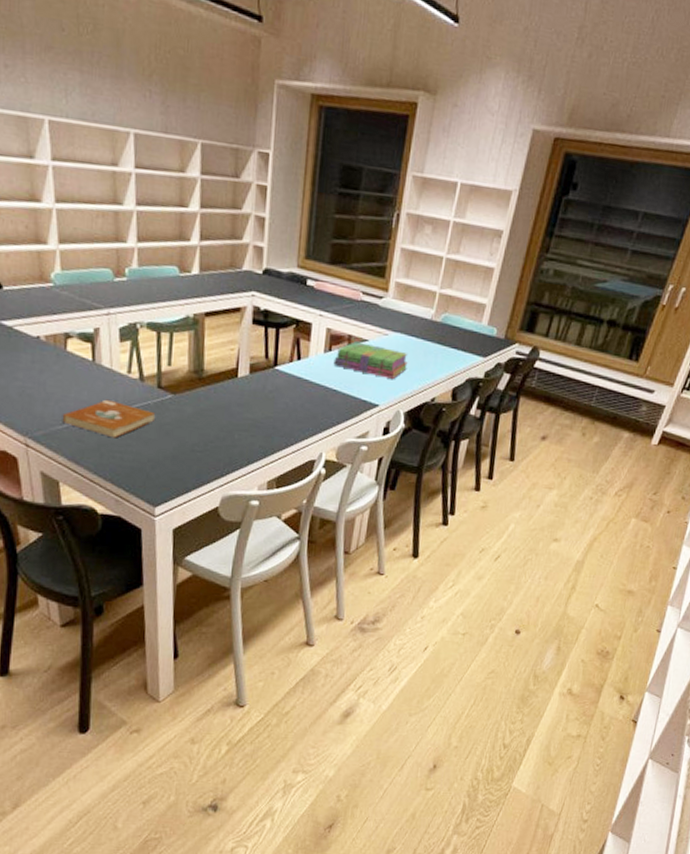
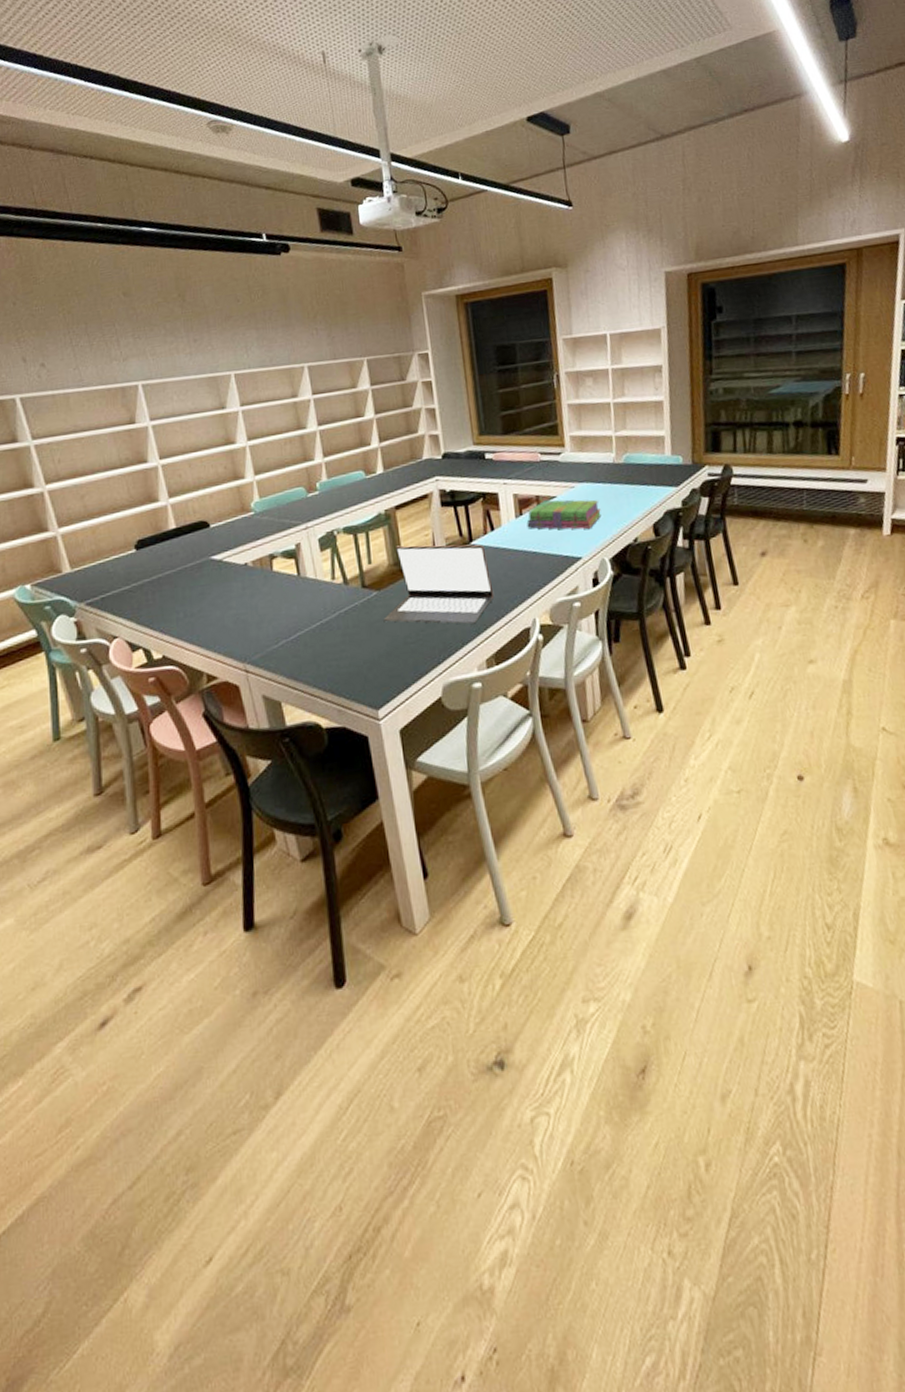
book: present [62,399,155,438] -> none [276,609,364,647]
laptop: none [174,353,288,446] -> present [383,544,495,624]

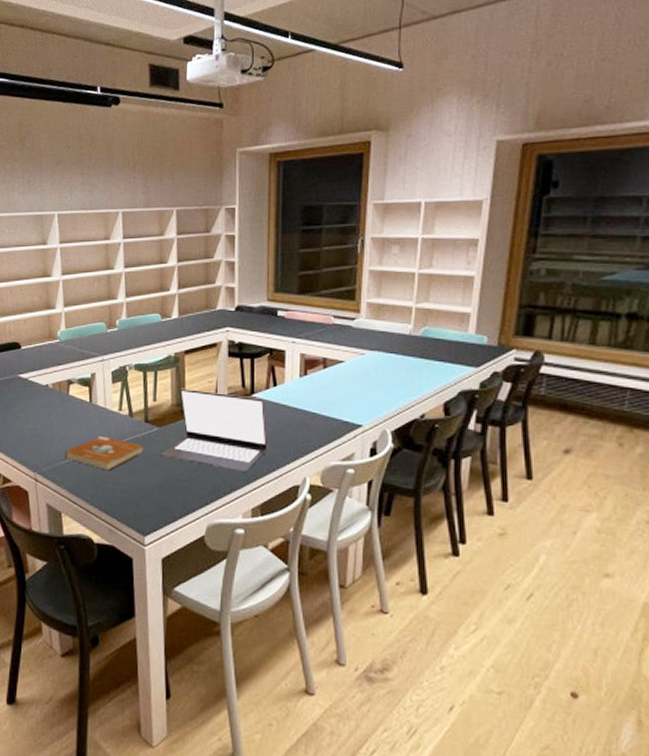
book: none [276,609,364,647] -> present [64,435,143,471]
stack of books: present [526,499,602,530] -> none [310,364,389,397]

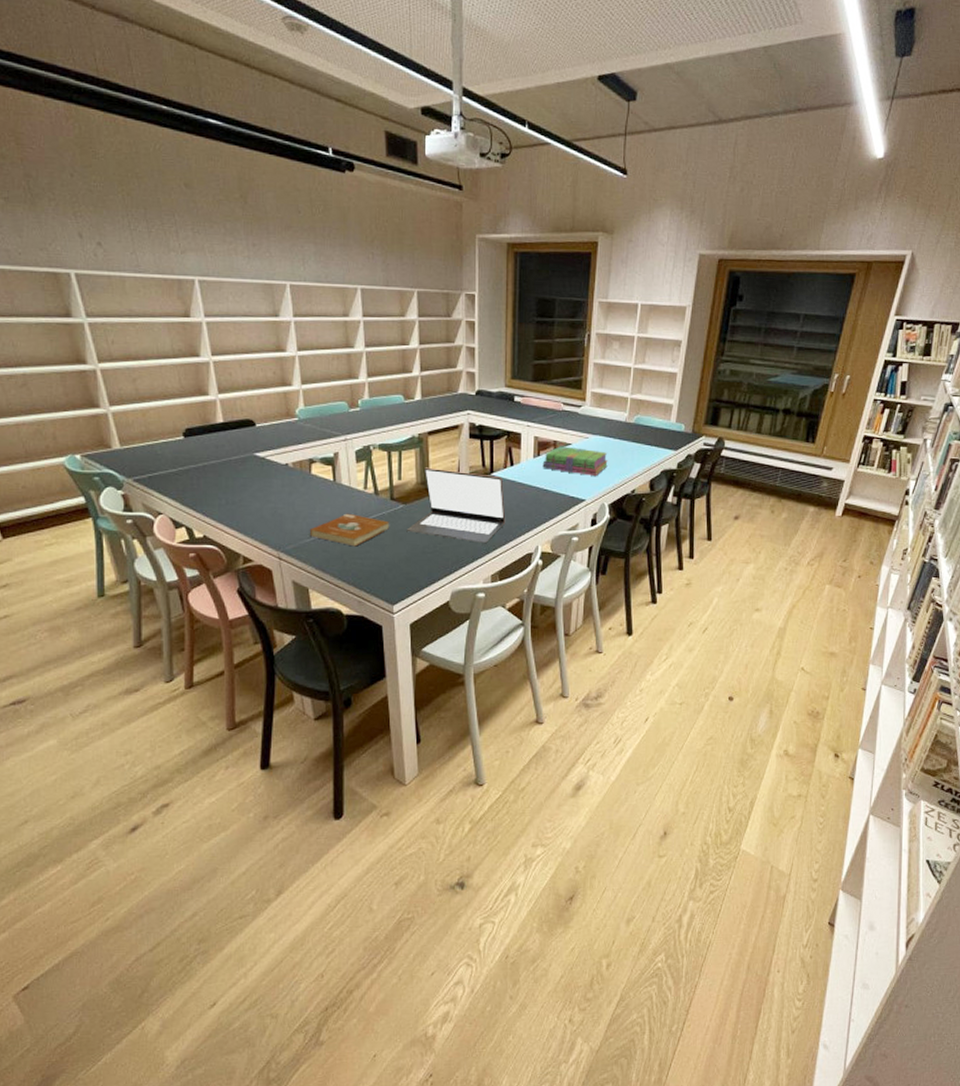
stack of books: none [310,364,389,397] -> present [542,446,608,476]

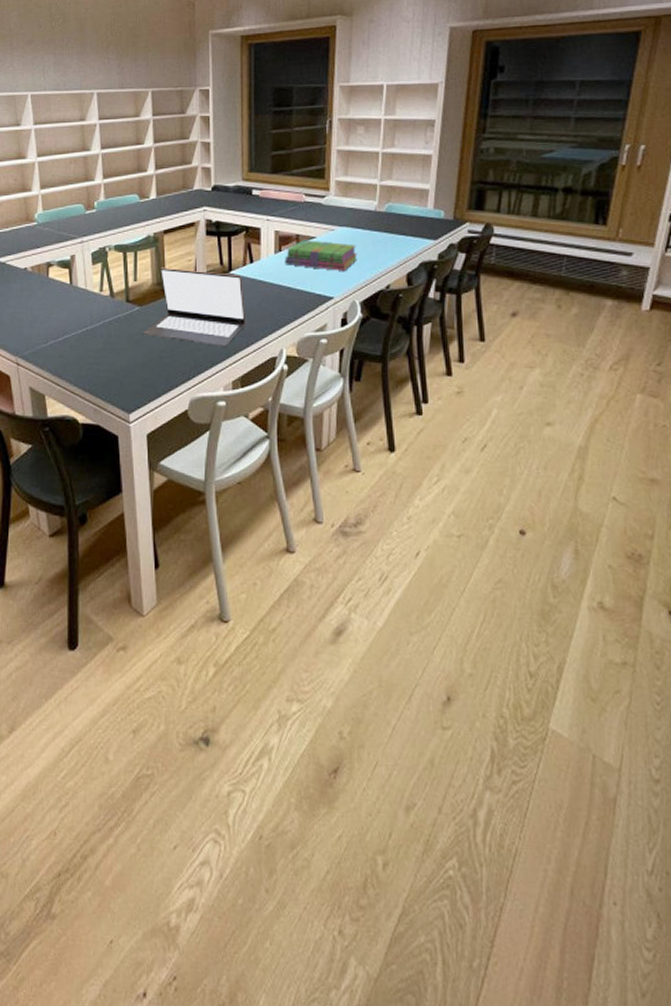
book: present [309,513,389,547] -> none [46,316,125,351]

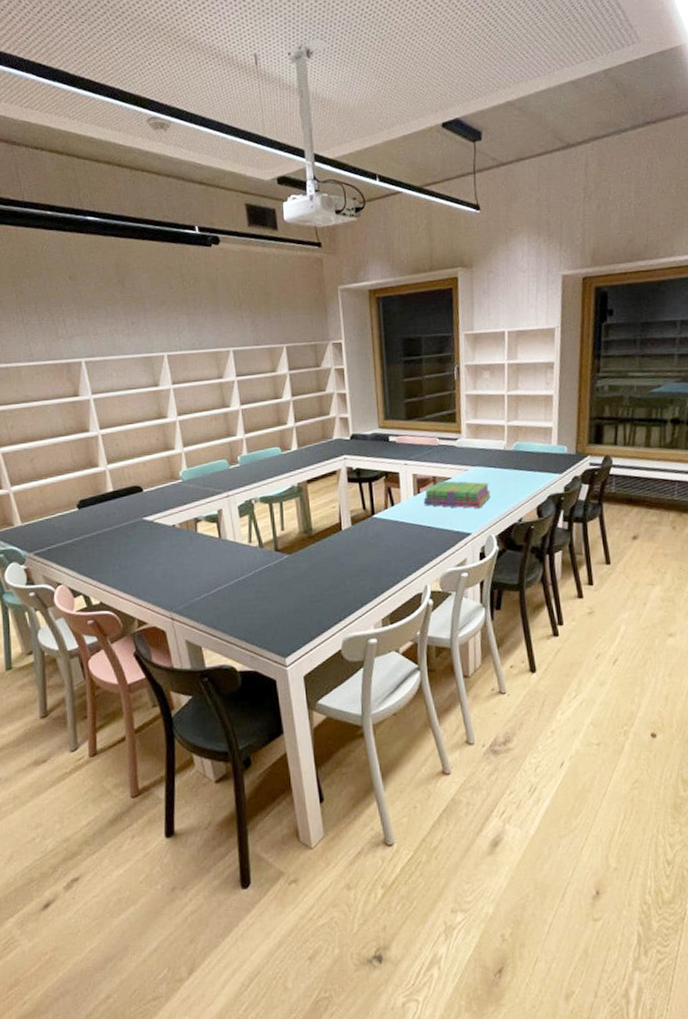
laptop: present [142,267,247,347] -> none [293,515,392,588]

